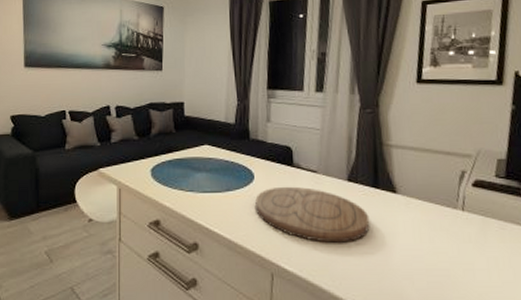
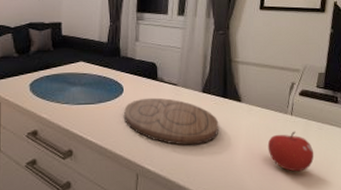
fruit: none [432,230,496,281] -> present [267,131,314,172]

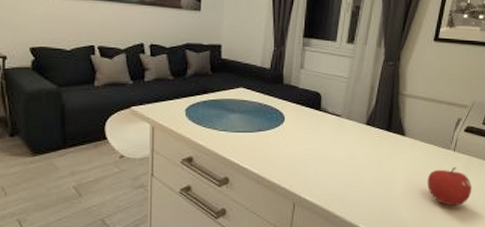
cutting board: present [124,97,219,145] -> none [284,128,381,177]

